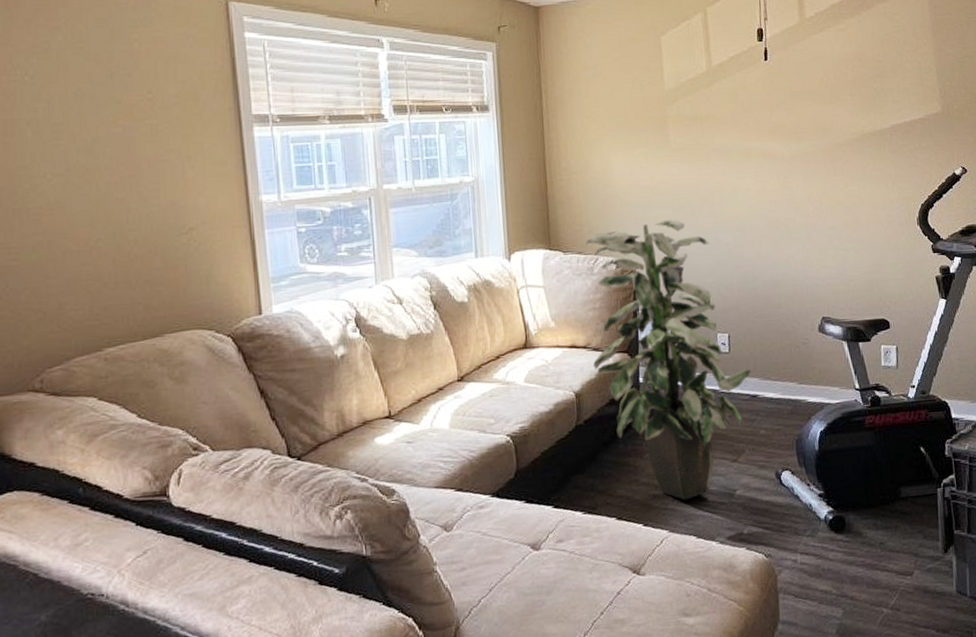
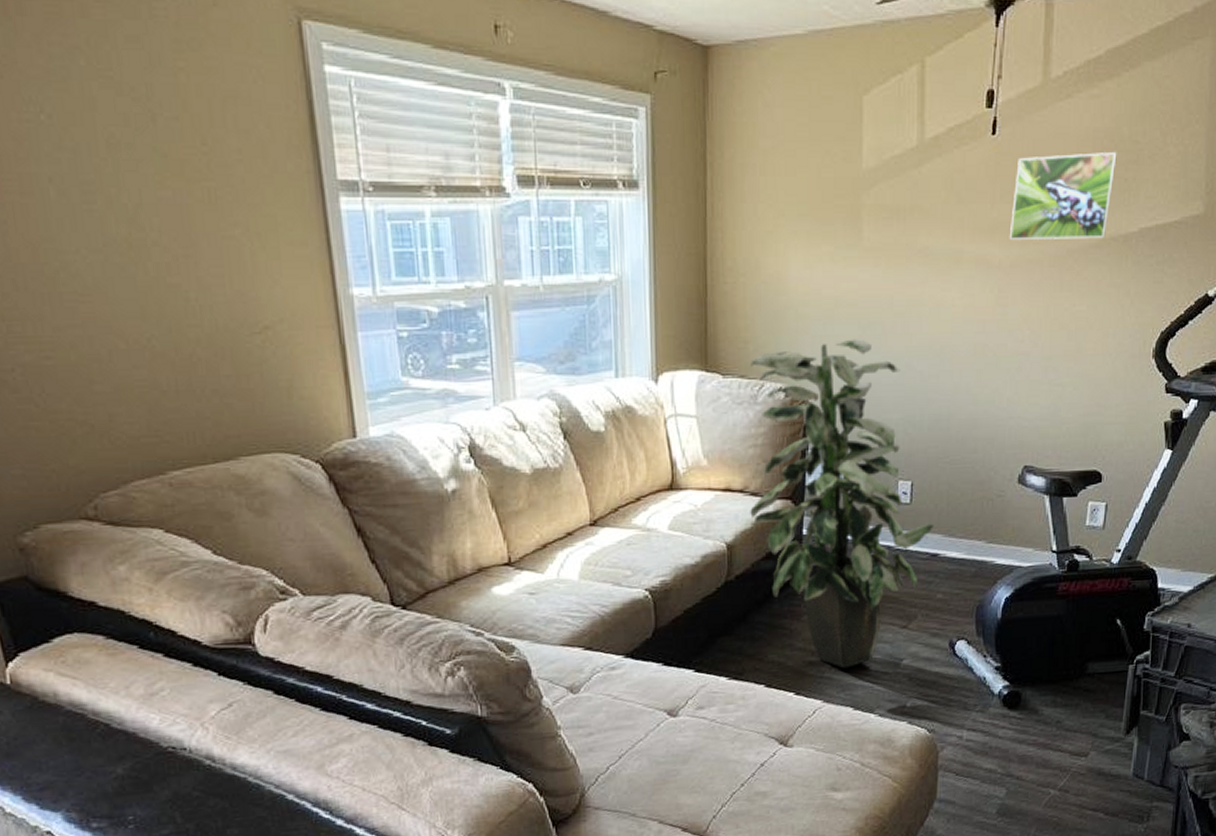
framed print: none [787,69,866,137] -> present [1009,151,1117,239]

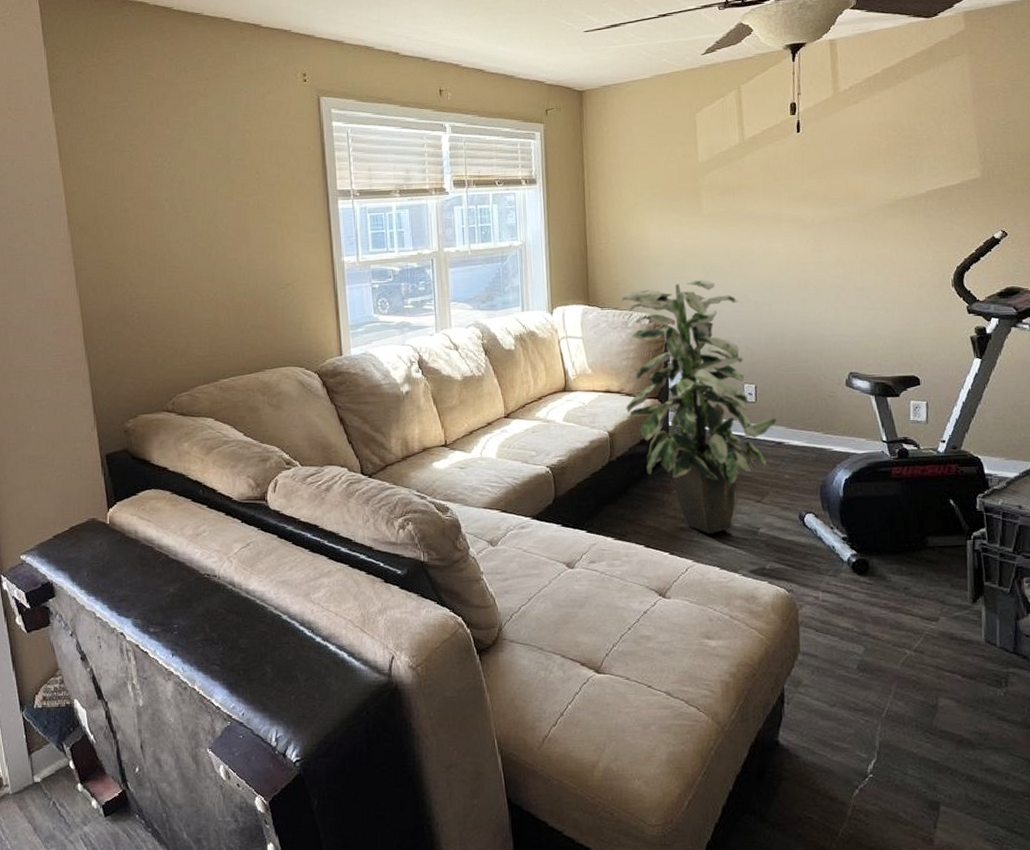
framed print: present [1009,151,1117,239] -> none [818,137,901,204]

